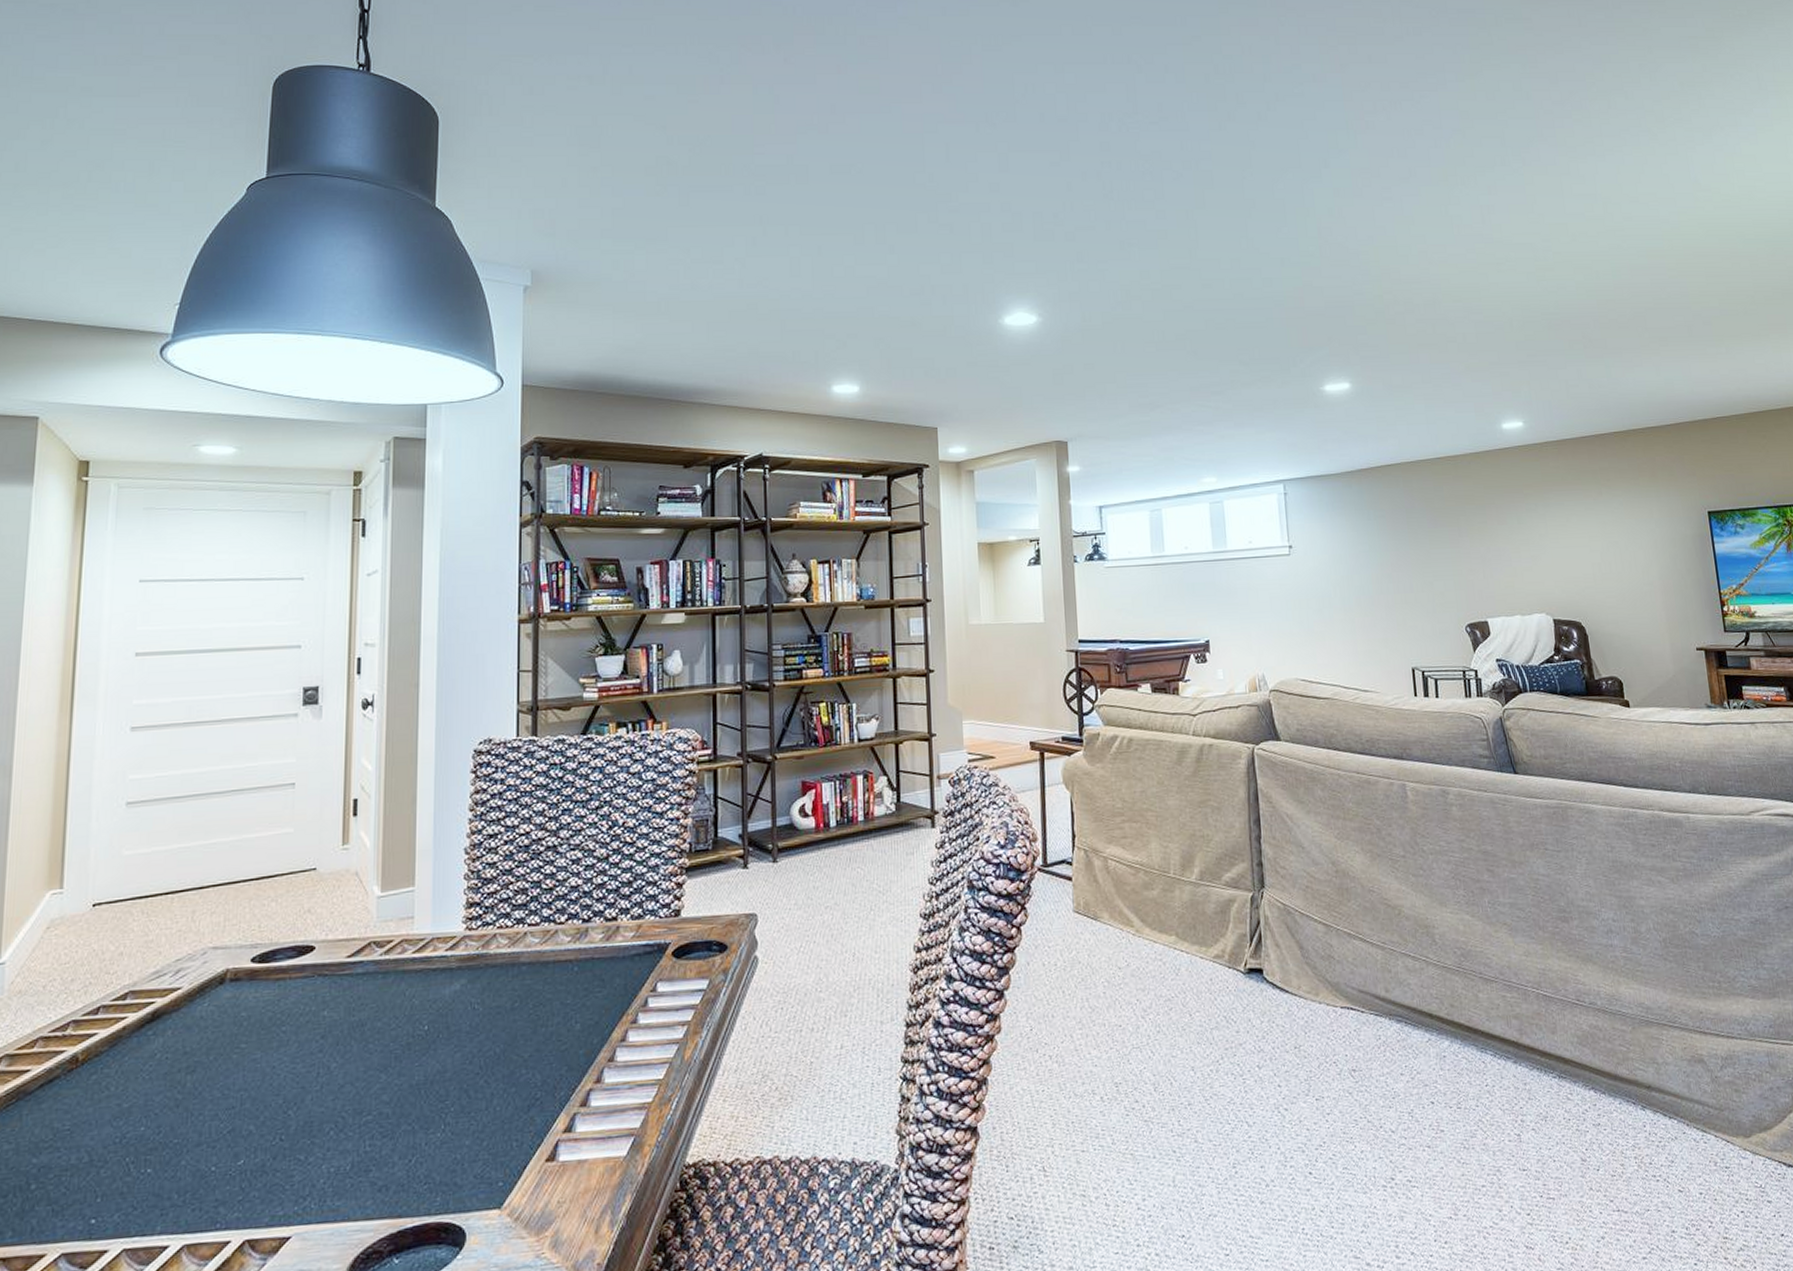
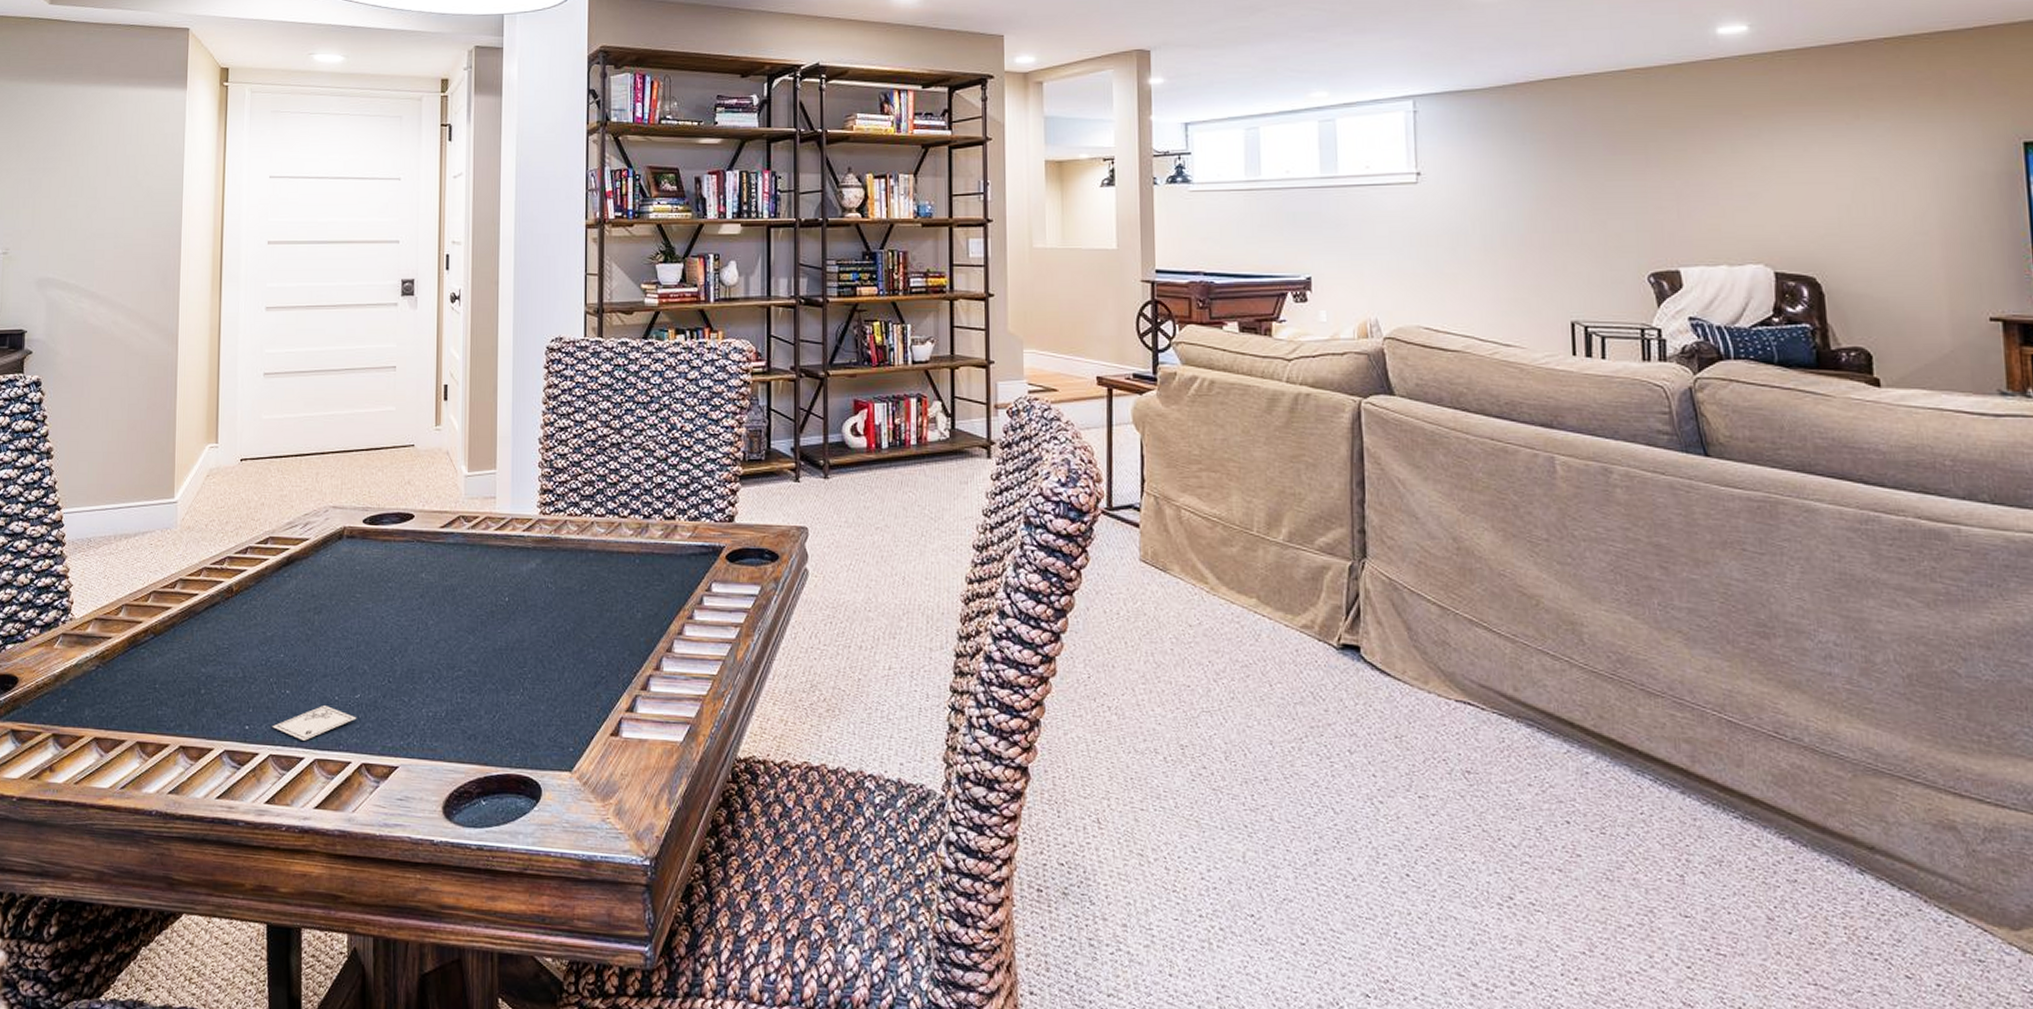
hazard warning label: none [127,1178,239,1226] -> present [272,704,357,741]

